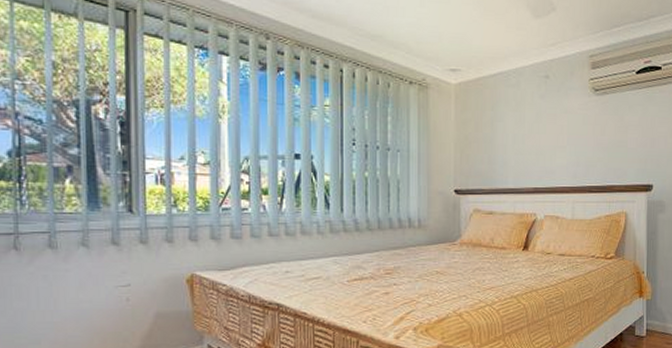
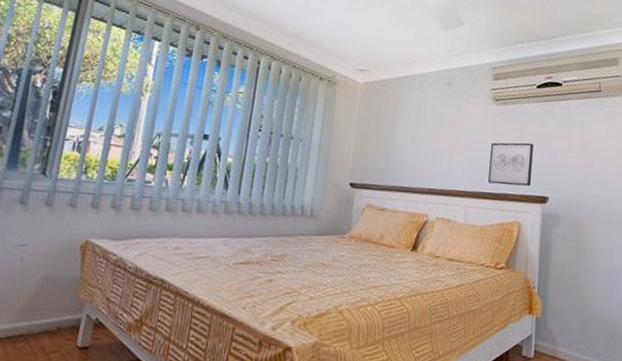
wall art: none [593,132,637,177] -> present [488,142,534,187]

